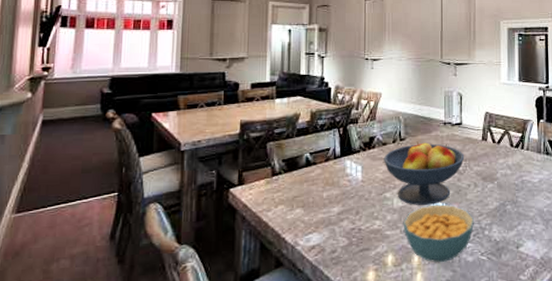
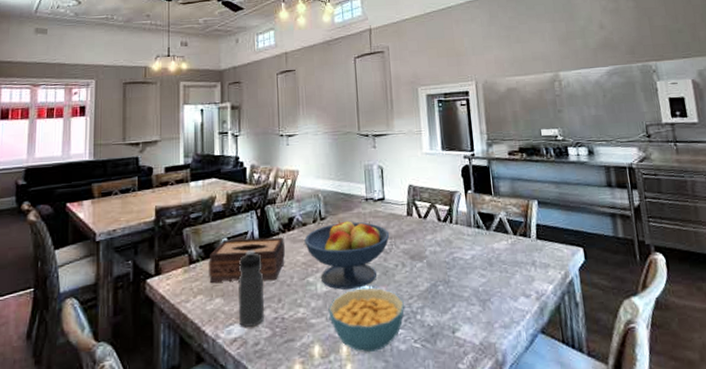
tissue box: none [290,154,364,195] -> present [209,237,285,284]
water bottle: none [318,165,343,236] -> present [238,250,264,327]

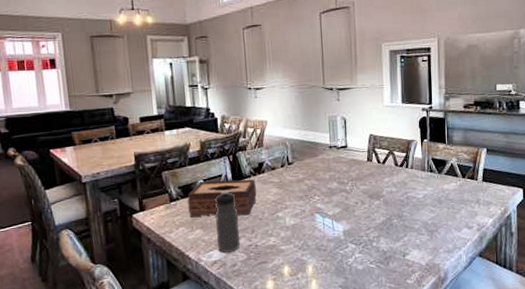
fruit bowl: present [304,220,390,290] -> none [274,165,351,223]
cereal bowl: present [328,287,404,353] -> none [296,221,362,272]

